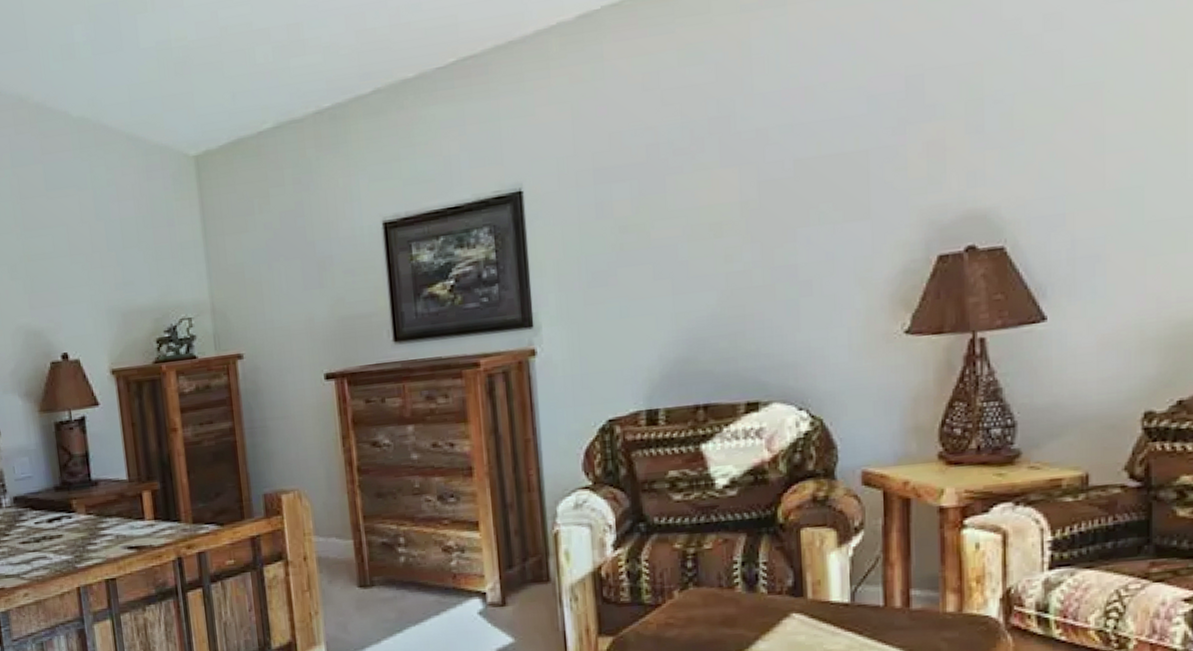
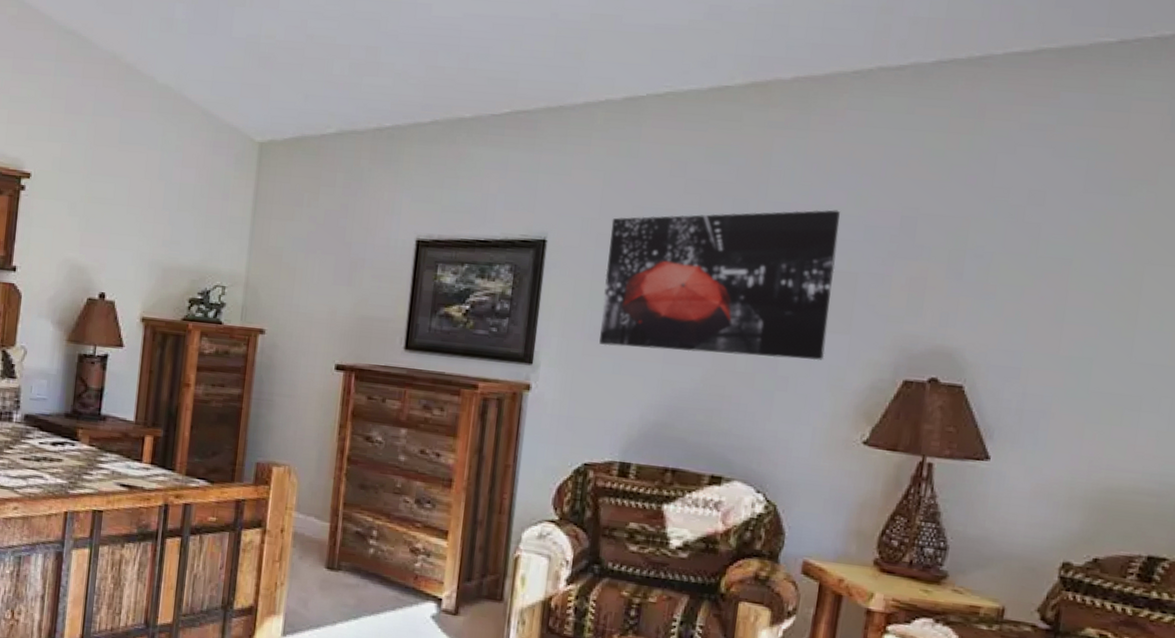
wall art: none [589,86,847,291] -> present [599,209,840,361]

